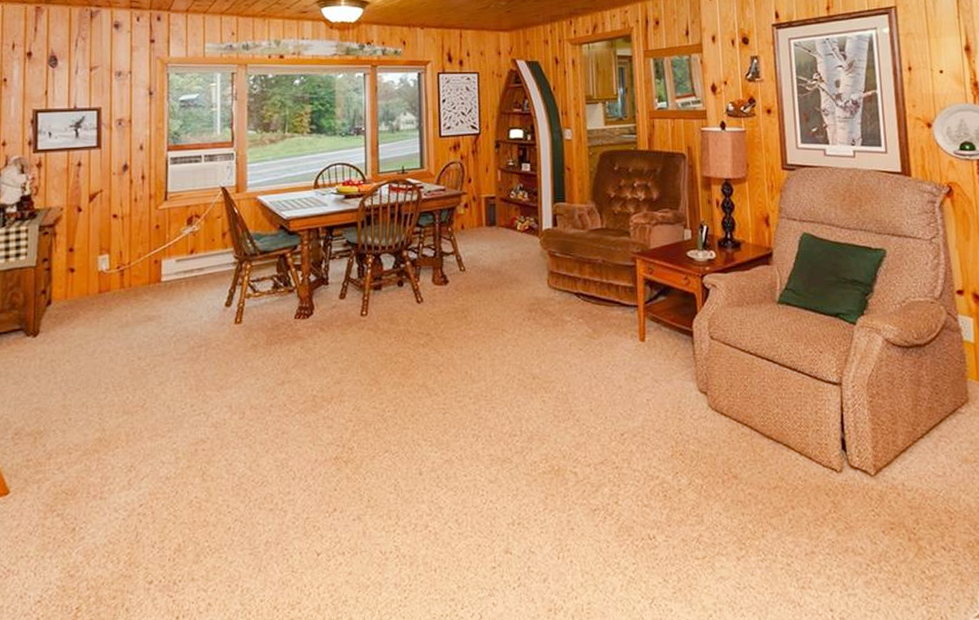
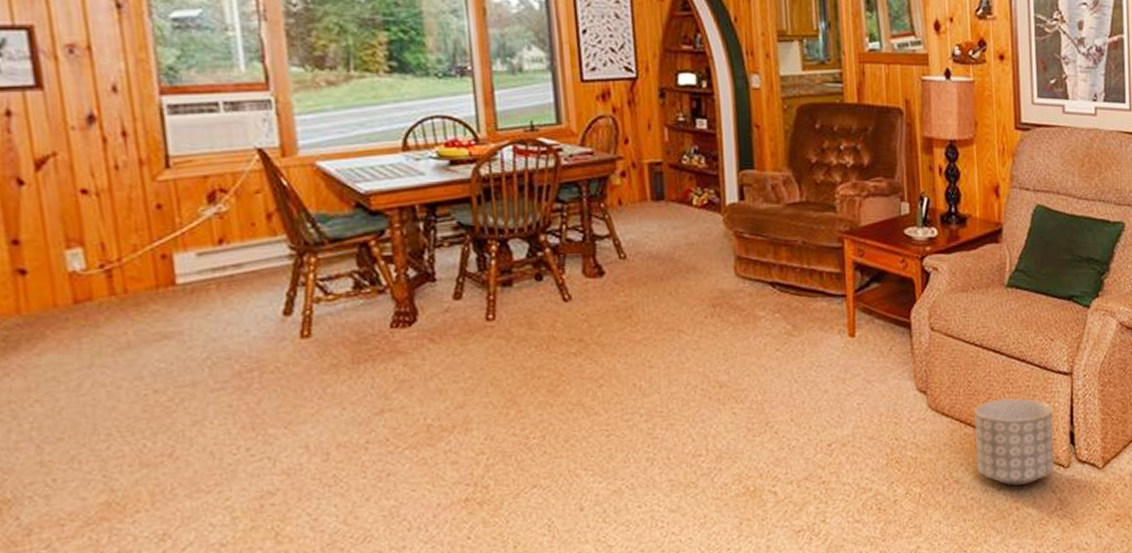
planter: none [750,403,827,487] -> present [974,398,1055,487]

